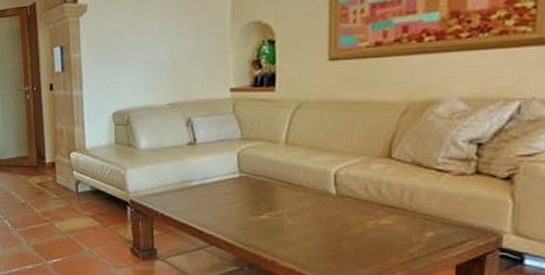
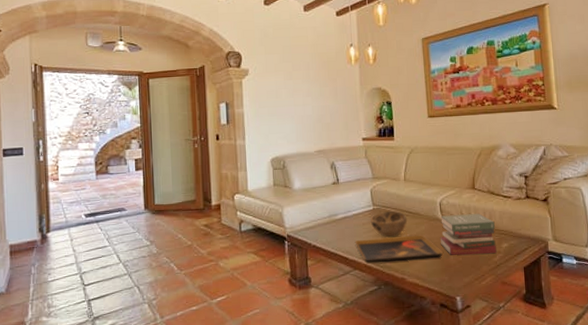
decorative tray: none [212,211,332,242] -> present [354,235,443,264]
decorative bowl: none [234,180,286,211] -> present [370,211,408,237]
books: none [329,190,417,244] -> present [439,213,497,255]

